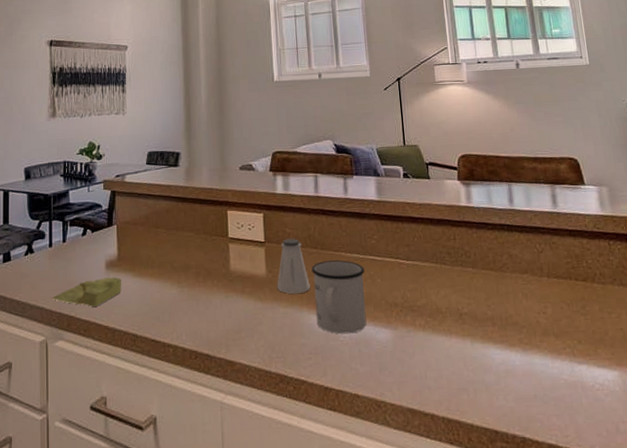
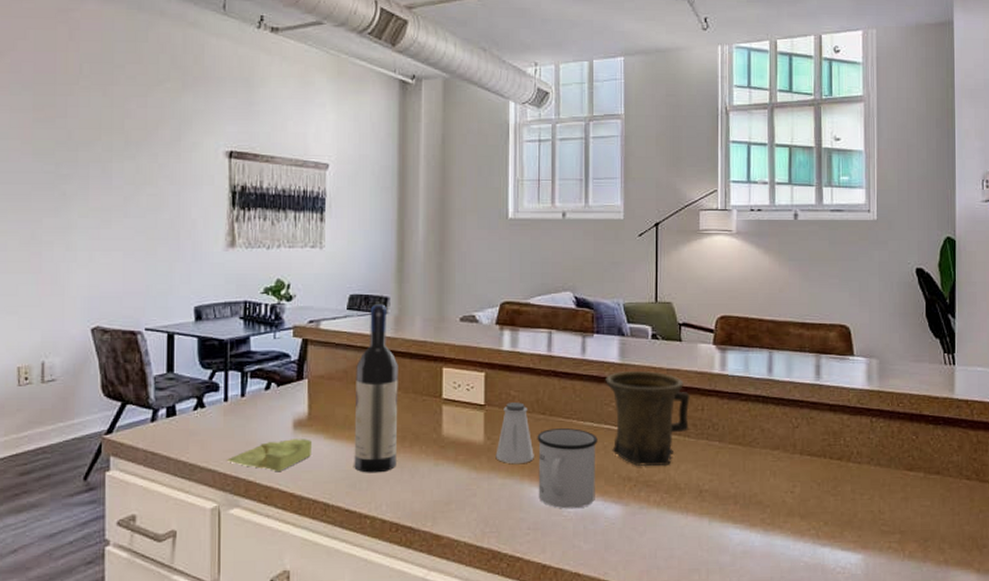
wine bottle: none [155,158,193,306] -> present [354,304,398,473]
mug: none [366,205,444,293] -> present [605,370,690,467]

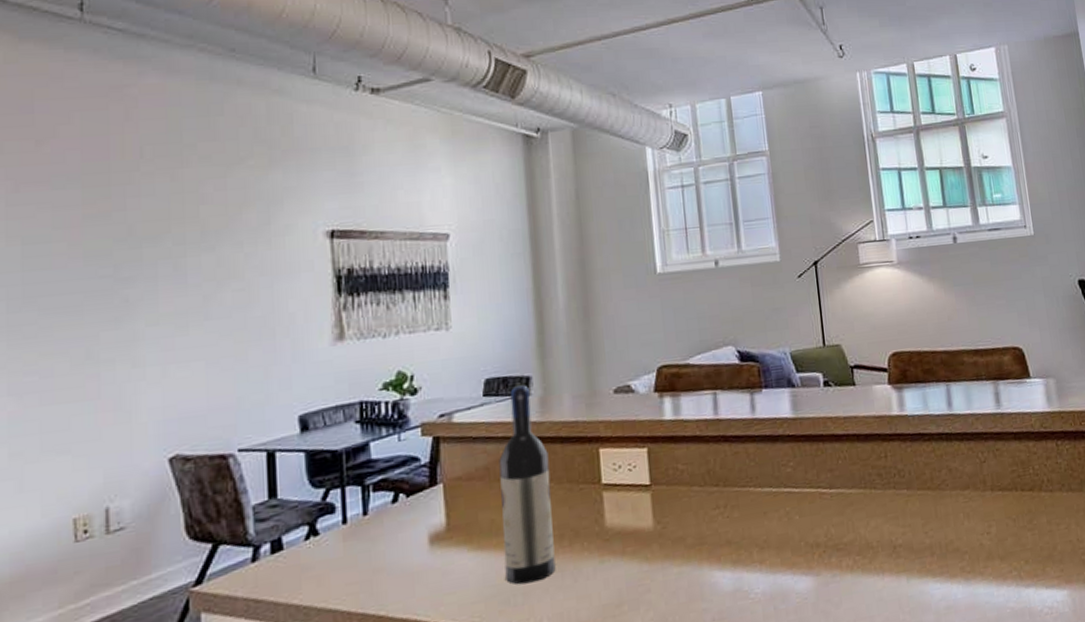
sponge: present [226,439,313,471] -> none [349,554,454,600]
saltshaker: present [495,402,534,464] -> none [668,476,712,548]
mug: present [537,428,598,509] -> none [712,497,783,591]
mug: present [605,370,690,467] -> none [780,421,874,530]

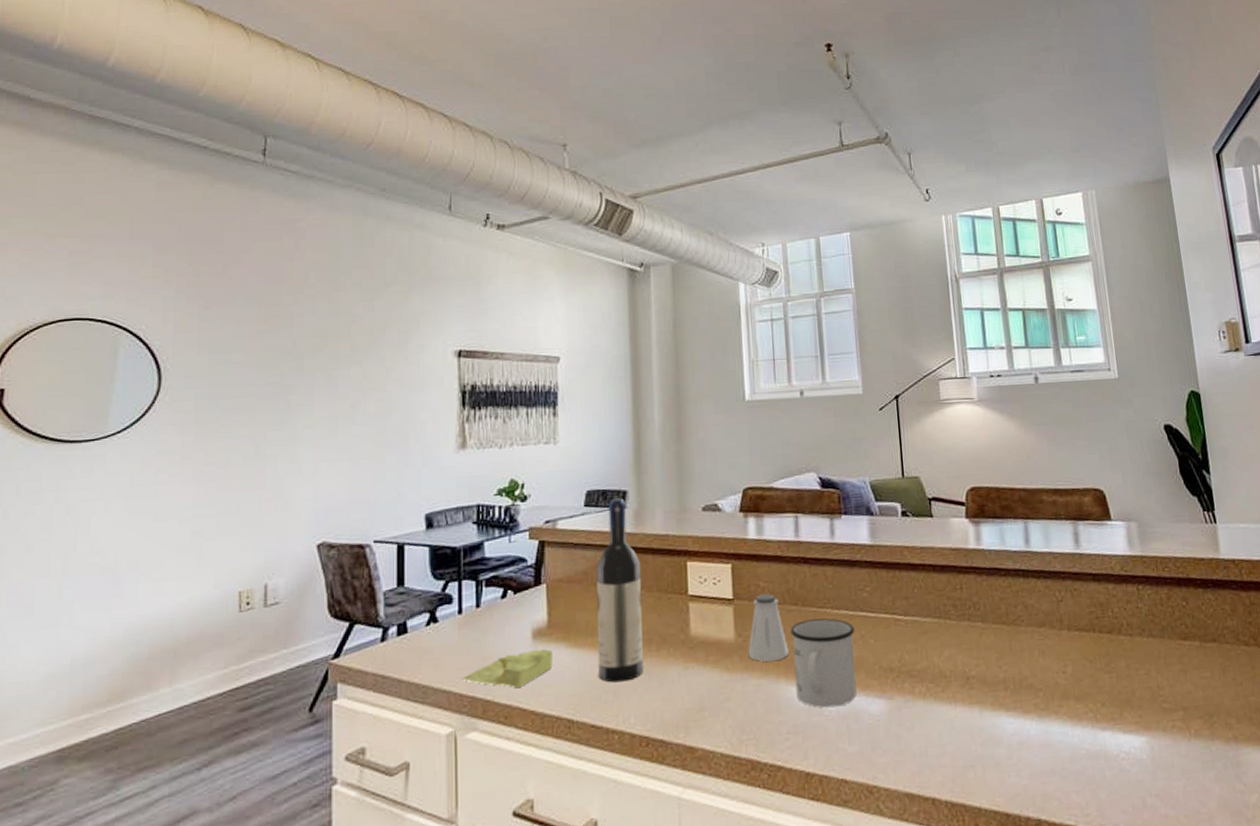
sponge: none [349,554,454,600] -> present [461,649,554,688]
saltshaker: none [668,476,712,548] -> present [748,594,789,662]
mug: none [712,497,783,591] -> present [790,618,857,708]

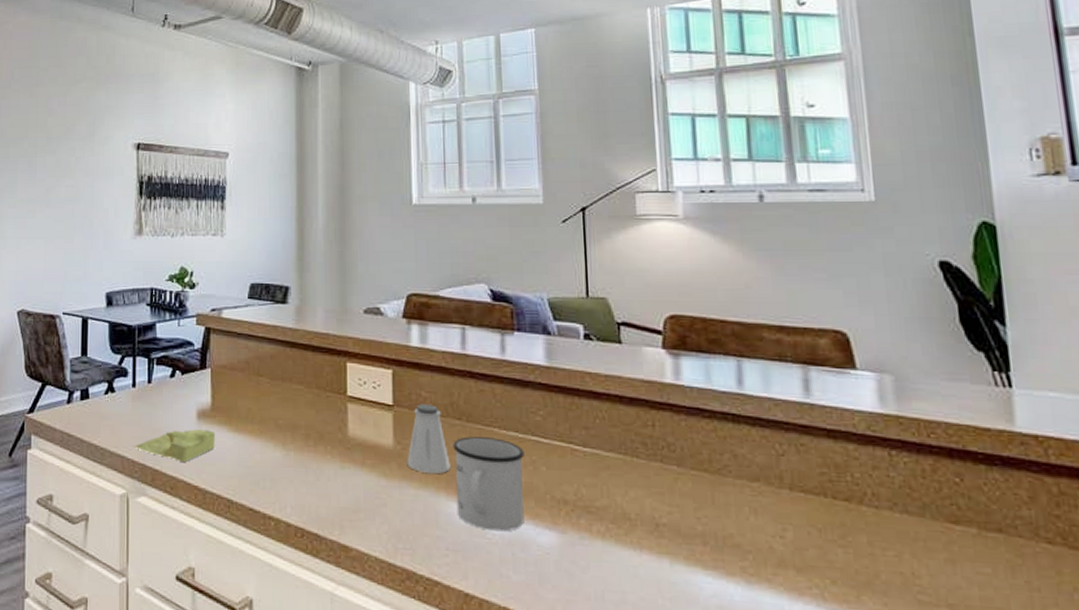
wine bottle: present [596,498,644,683] -> none [257,293,301,472]

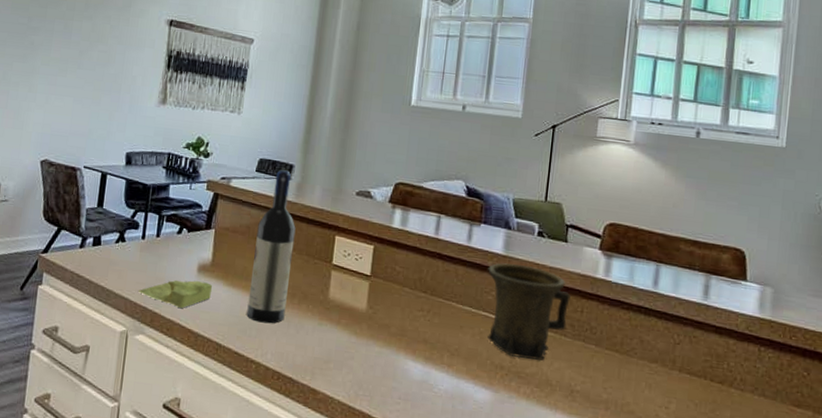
wine bottle: none [257,293,301,472] -> present [246,169,296,324]
saltshaker: present [407,404,451,474] -> none [375,277,412,336]
mug: present [453,436,524,532] -> none [412,307,475,388]
mug: none [530,375,637,491] -> present [487,262,571,361]

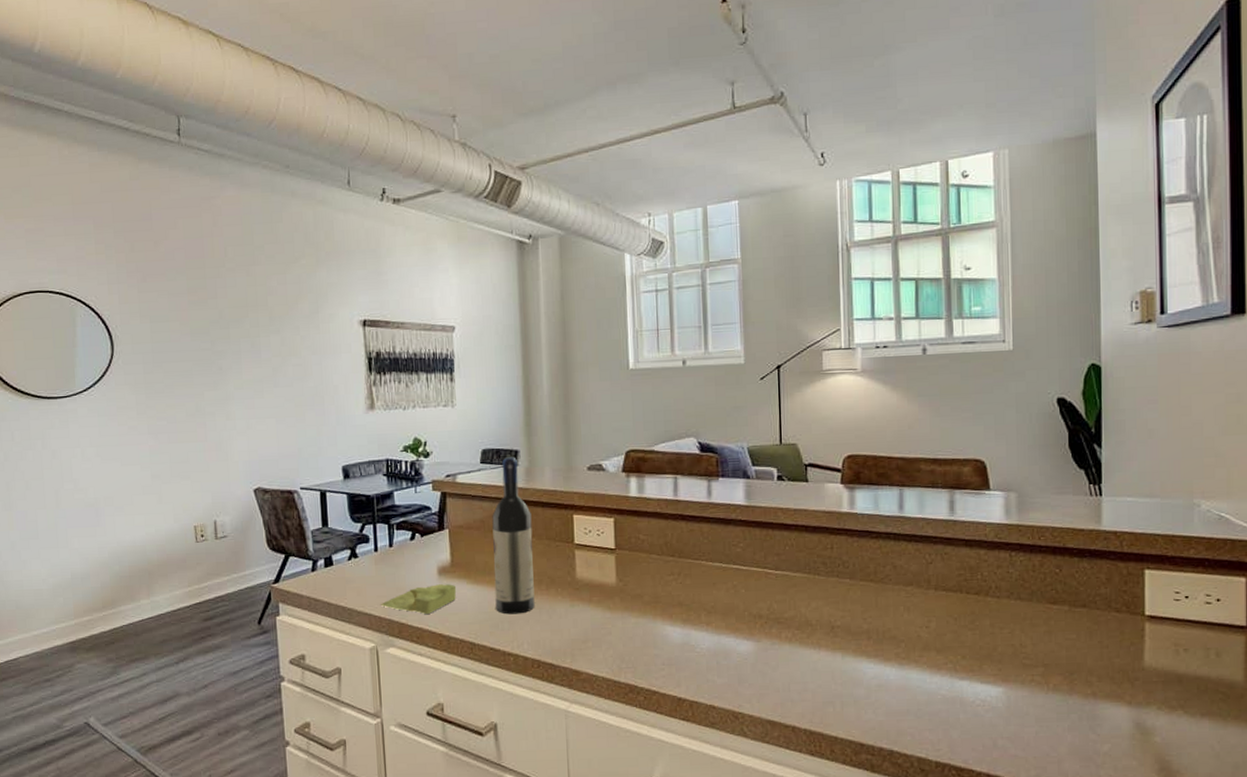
mug: present [487,262,571,361] -> none [732,511,819,604]

